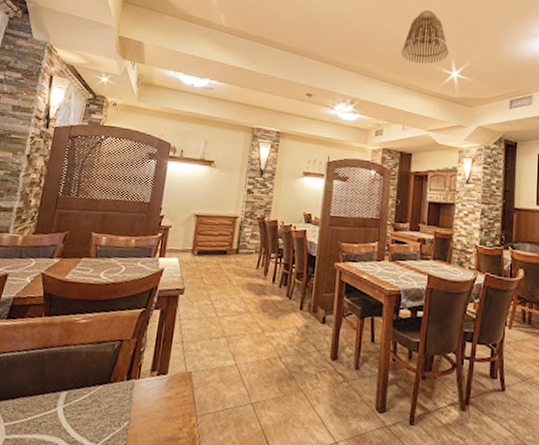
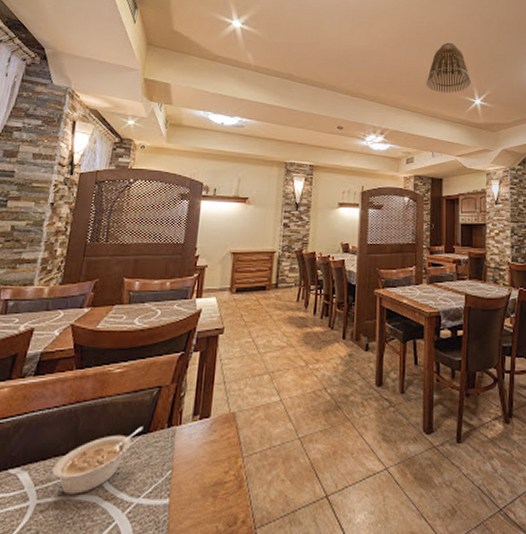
legume: none [19,376,105,434] -> present [51,426,144,495]

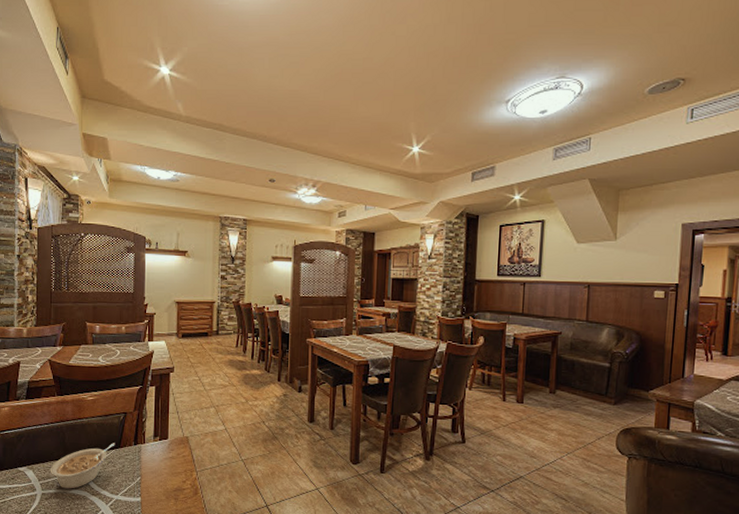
lamp shade: present [427,42,471,93] -> none [361,82,409,141]

